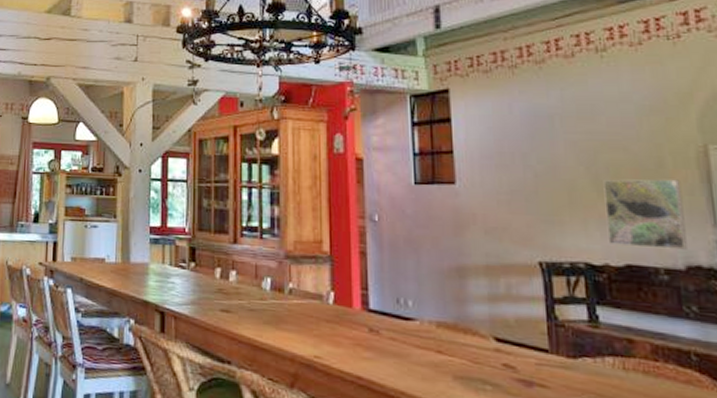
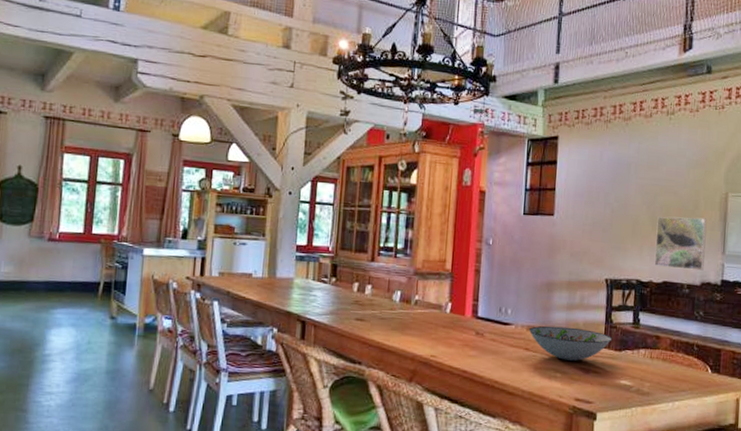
decorative bowl: none [440,322,559,370] -> present [529,325,611,361]

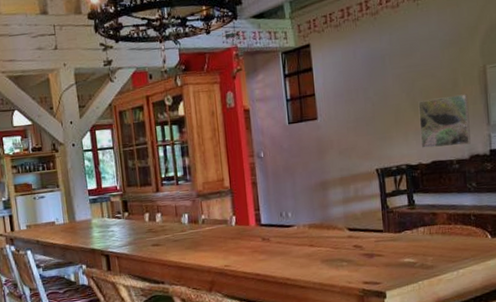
decorative bowl: present [529,325,611,361] -> none [311,218,390,250]

